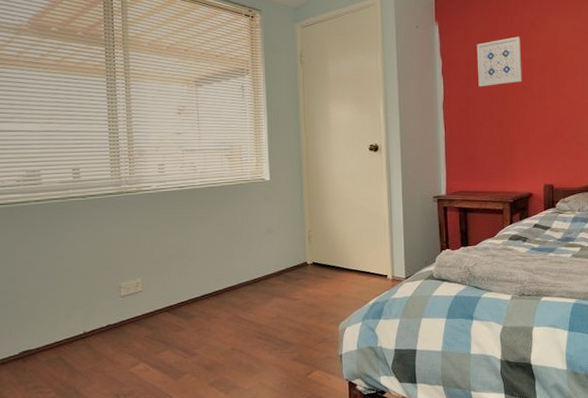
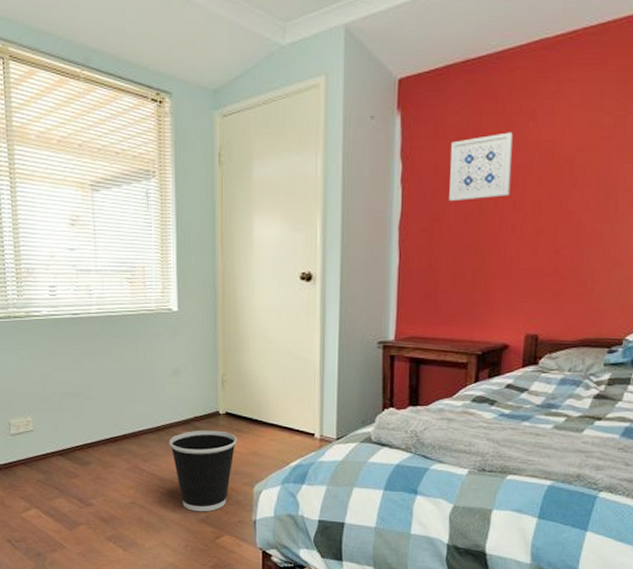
wastebasket: none [264,278,324,352] -> present [169,430,238,512]

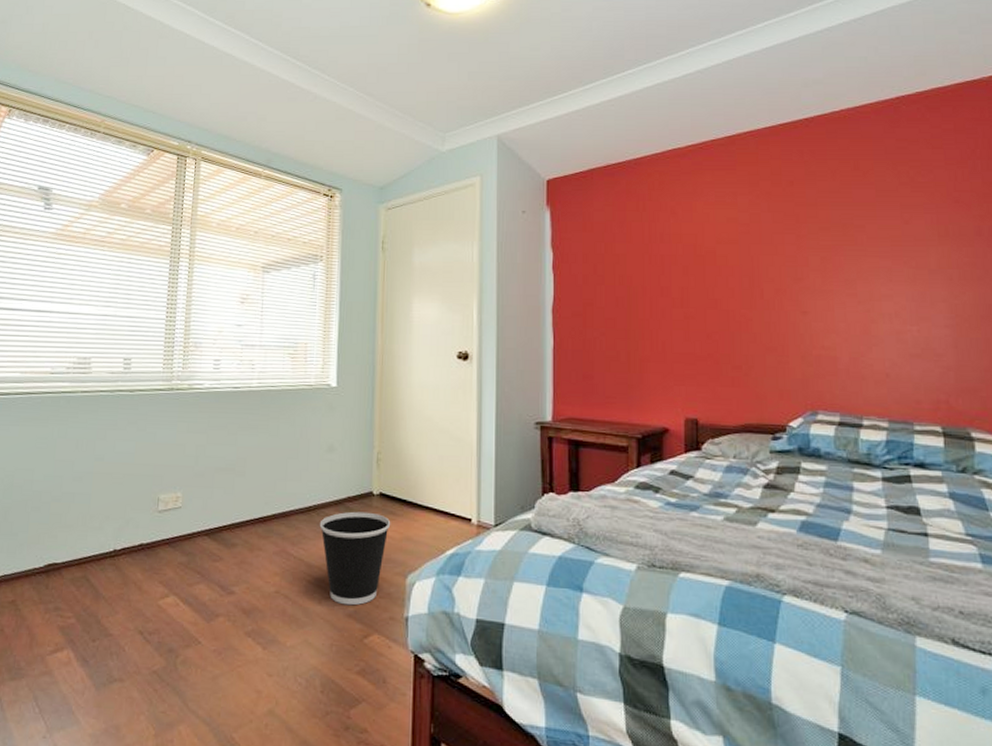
wall art: present [449,132,513,202] -> none [597,226,658,288]

